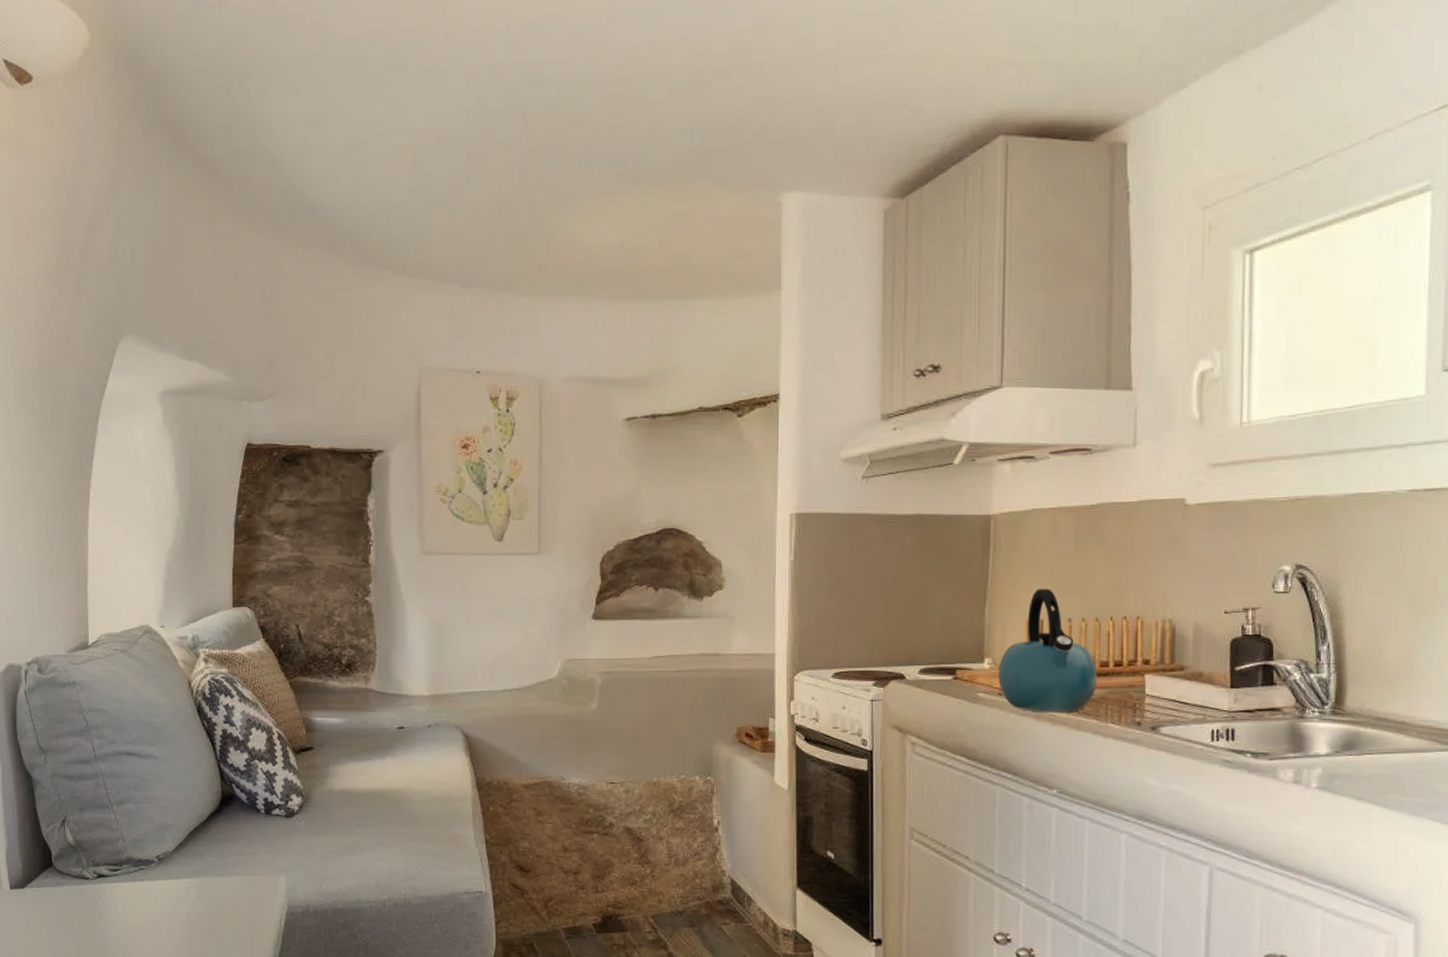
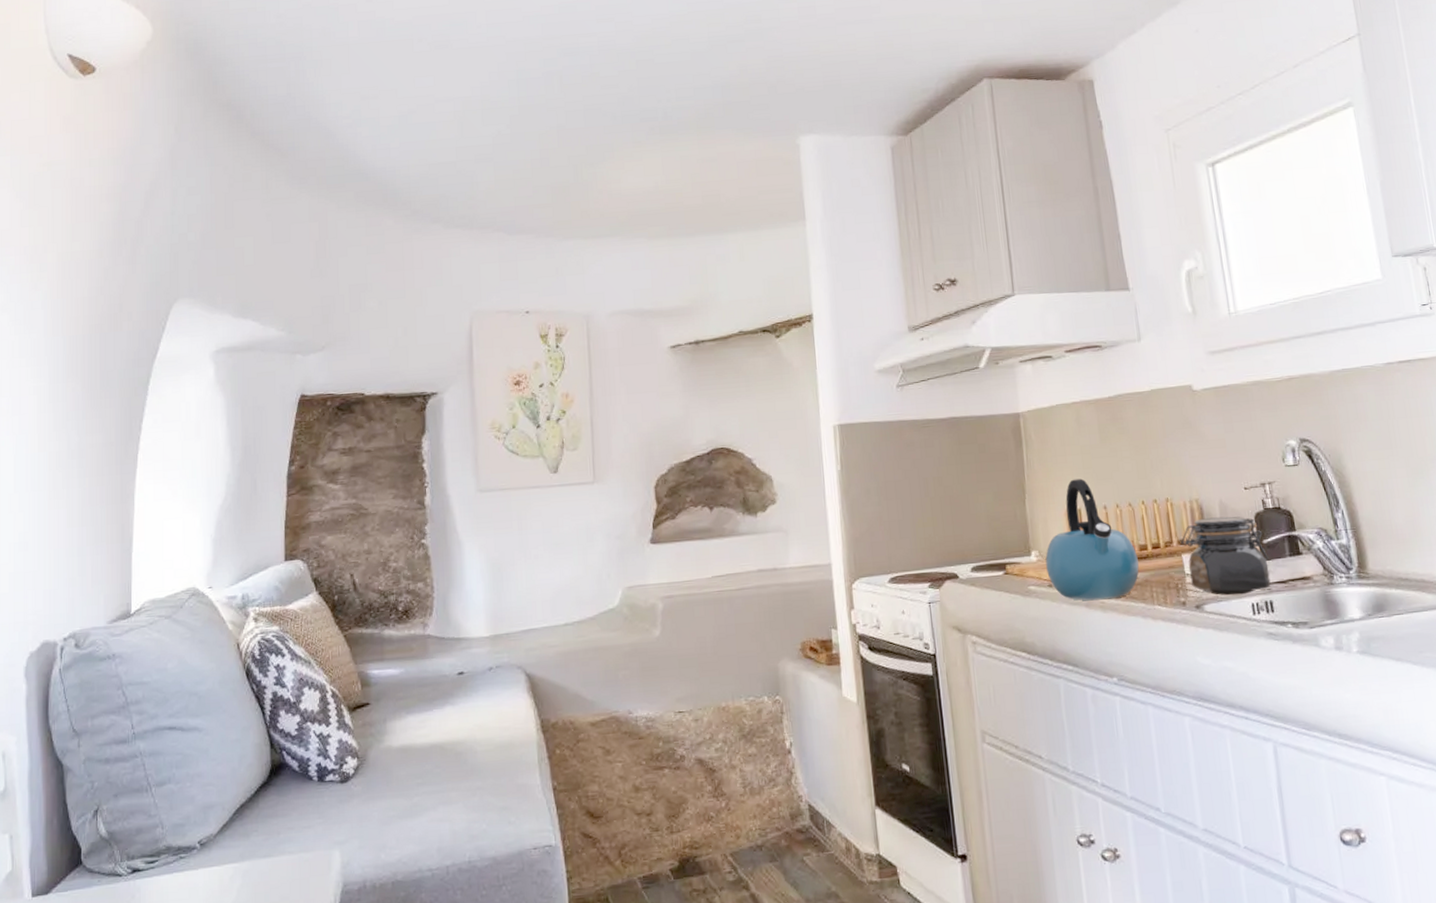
jar: none [1146,640,1238,720] -> present [1181,516,1271,595]

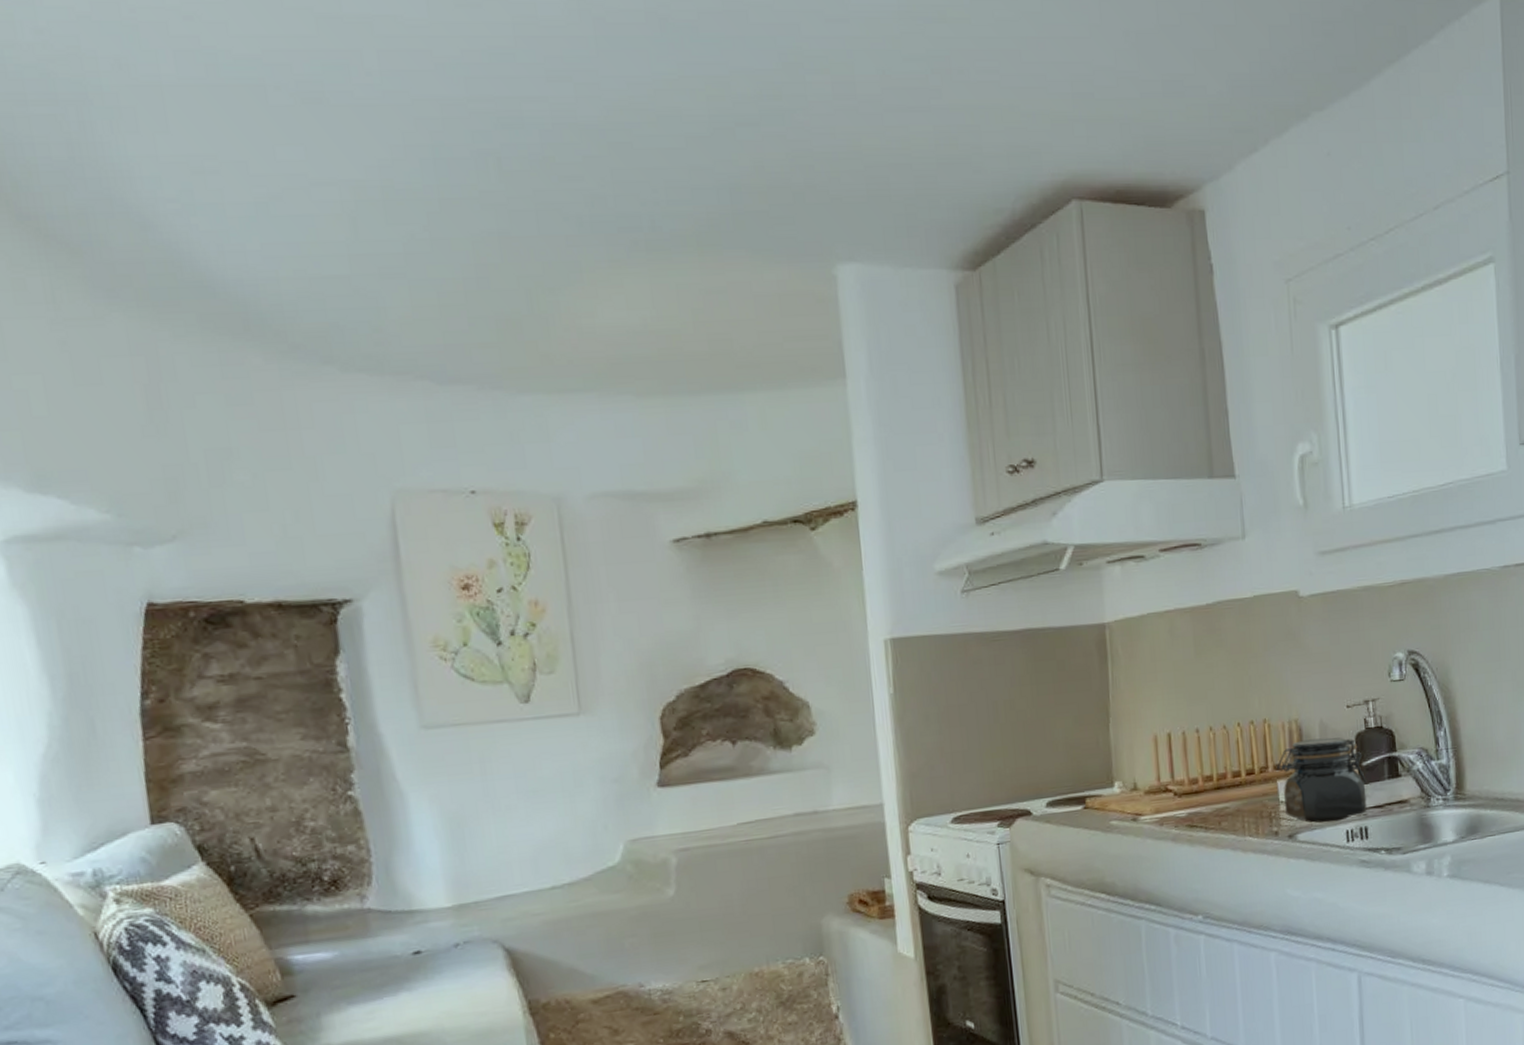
kettle: present [1045,478,1139,601] -> none [1130,698,1231,835]

